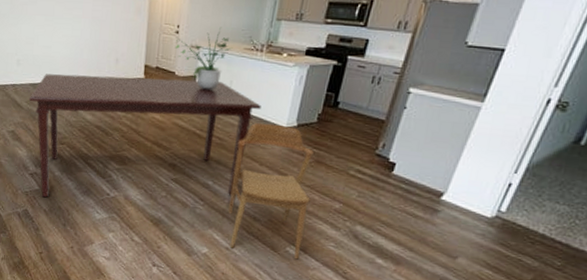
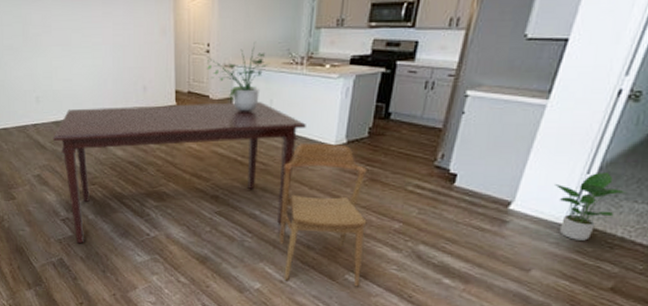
potted plant: none [484,172,551,235] -> present [555,171,628,241]

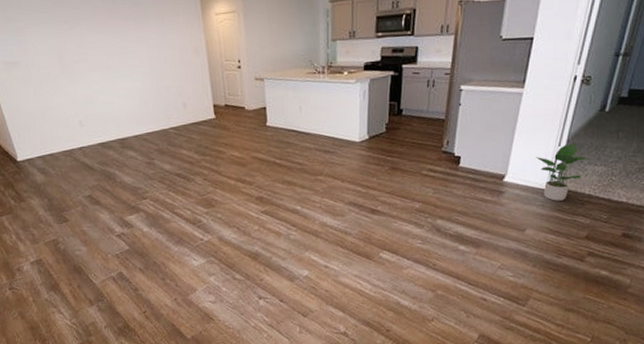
dining table: present [52,102,306,244] -> none [100,109,333,257]
potted plant: present [207,43,270,112] -> none [240,57,296,119]
chair: present [278,142,367,287] -> none [317,140,393,266]

